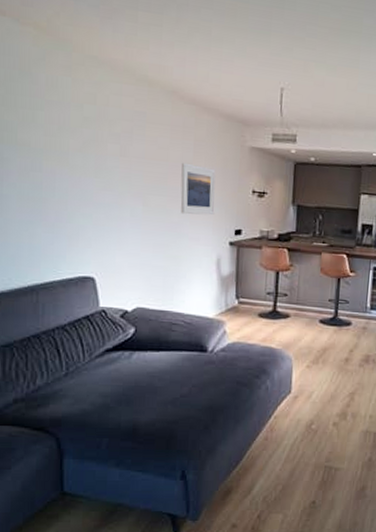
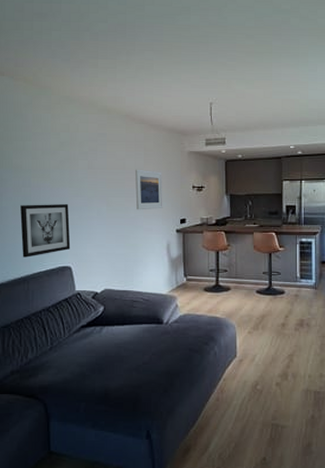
wall art: none [27,194,95,262] -> present [20,204,71,258]

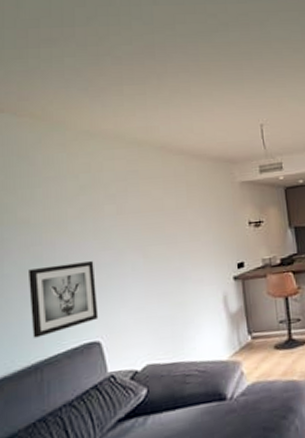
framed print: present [135,169,163,210] -> none [177,208,215,259]

